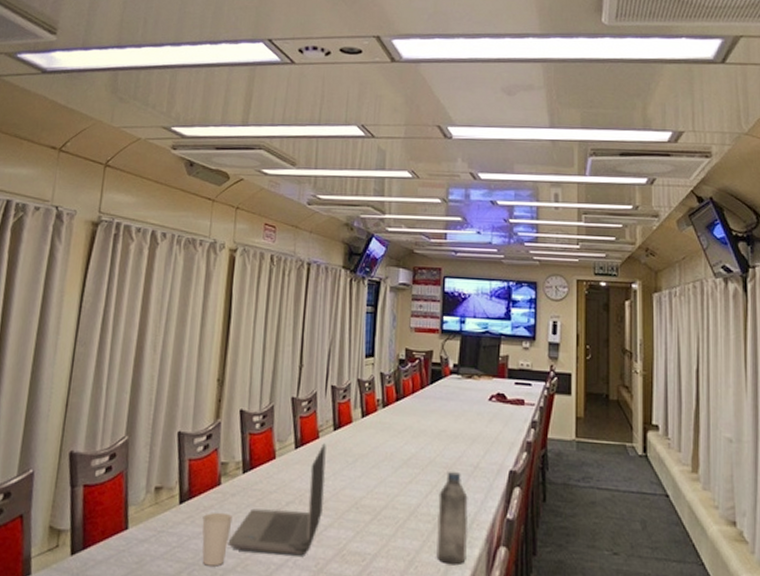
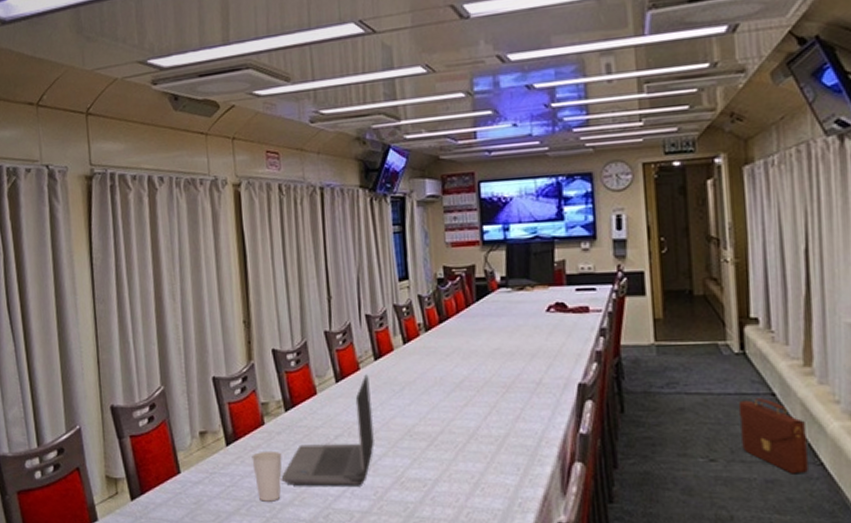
water bottle: present [436,471,468,565] -> none [499,389,537,484]
briefcase: none [639,498,692,572] -> present [738,398,808,474]

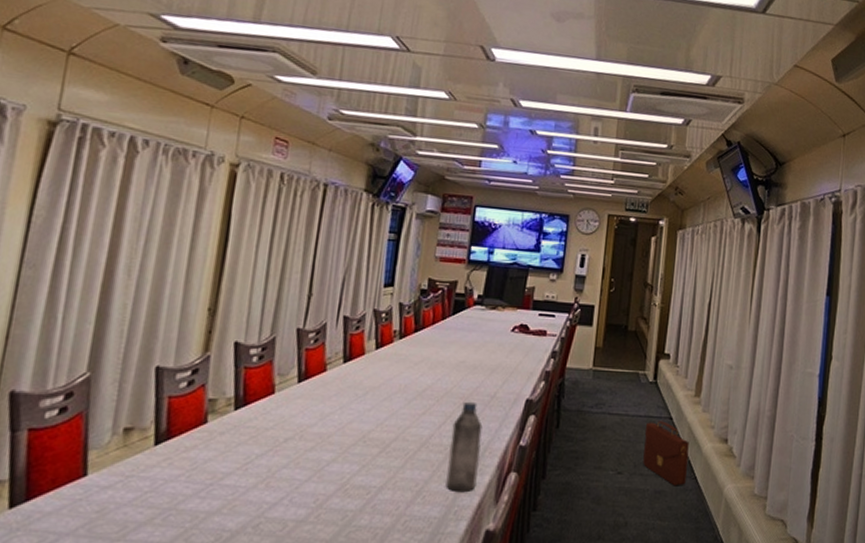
cup: present [251,450,282,502] -> none [180,452,220,510]
laptop computer: present [281,374,374,486] -> none [212,376,334,493]
water bottle: none [499,389,537,484] -> present [446,401,483,493]

